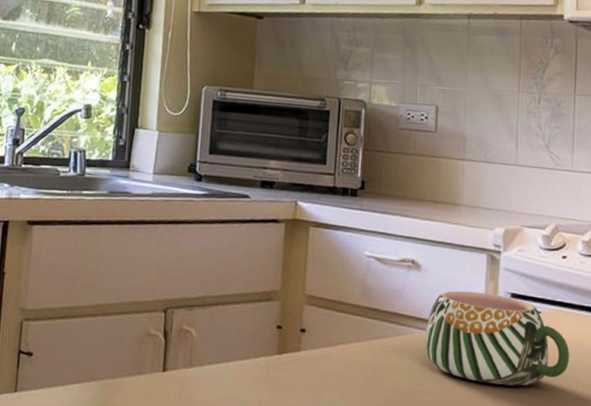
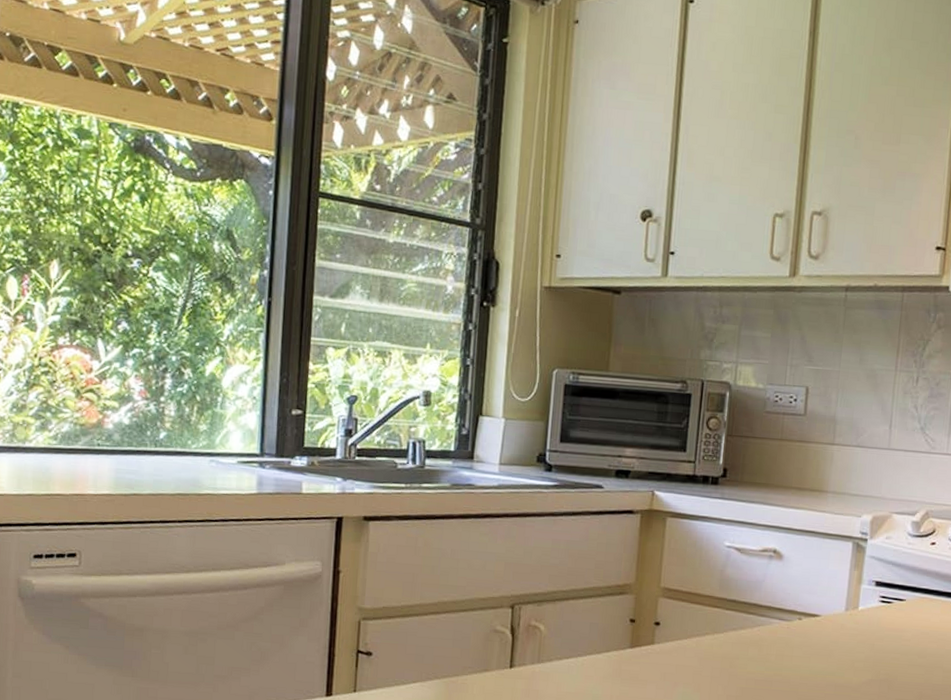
mug: present [425,290,570,386] -> none [784,579,932,674]

